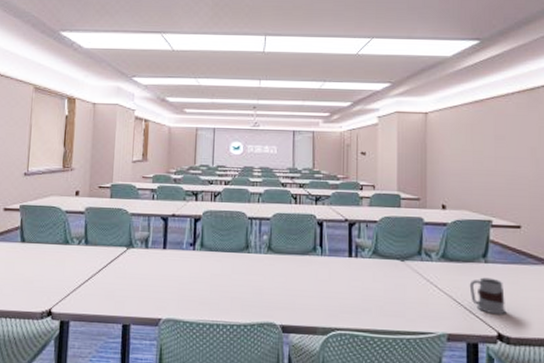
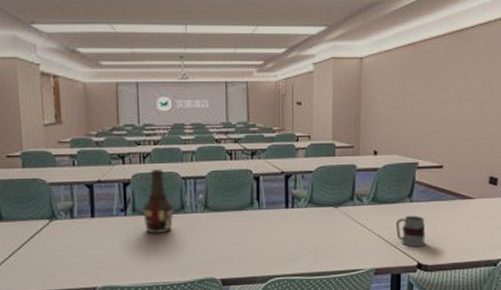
bottle: none [209,208,239,271] -> present [141,169,174,234]

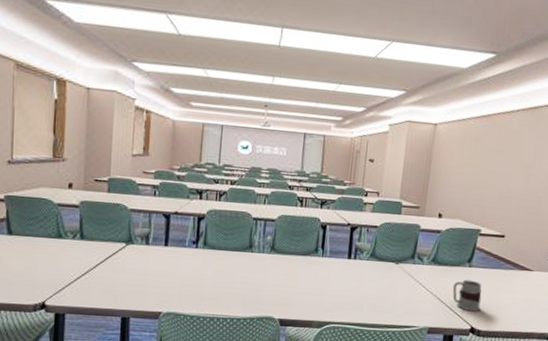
bottle: present [141,169,174,234] -> none [212,207,243,269]

